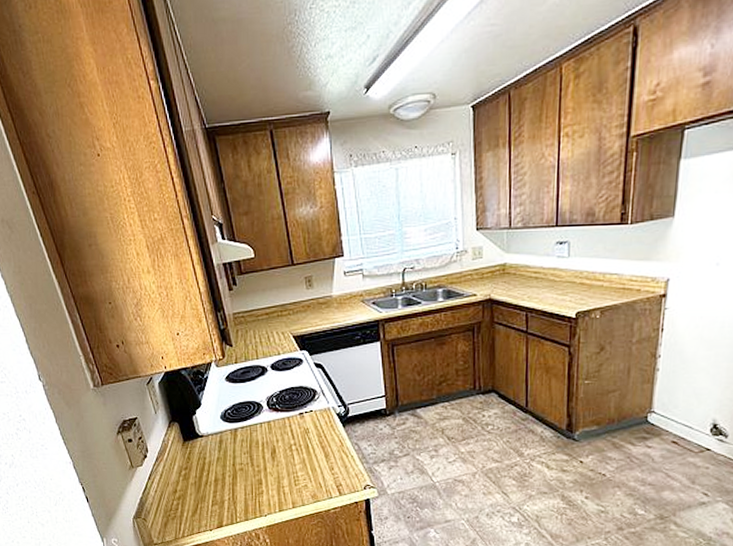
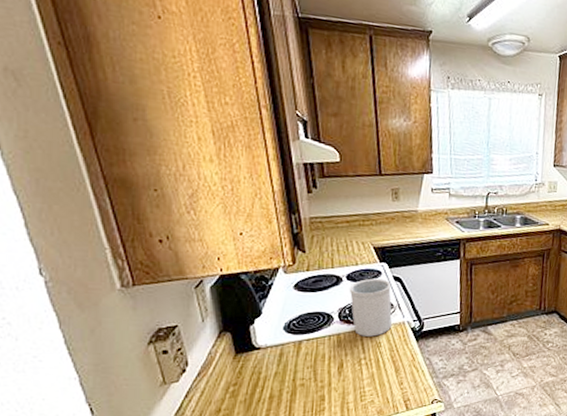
utensil holder: none [274,366,317,423] -> present [349,278,392,337]

